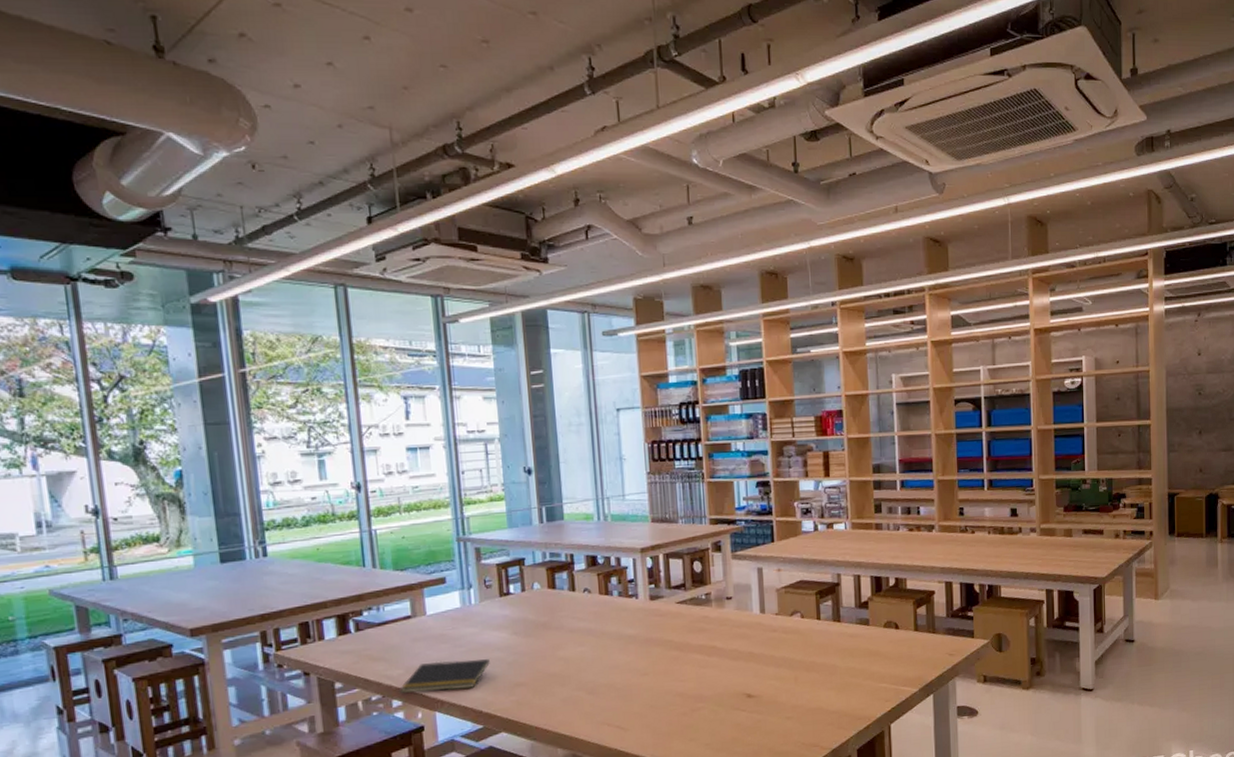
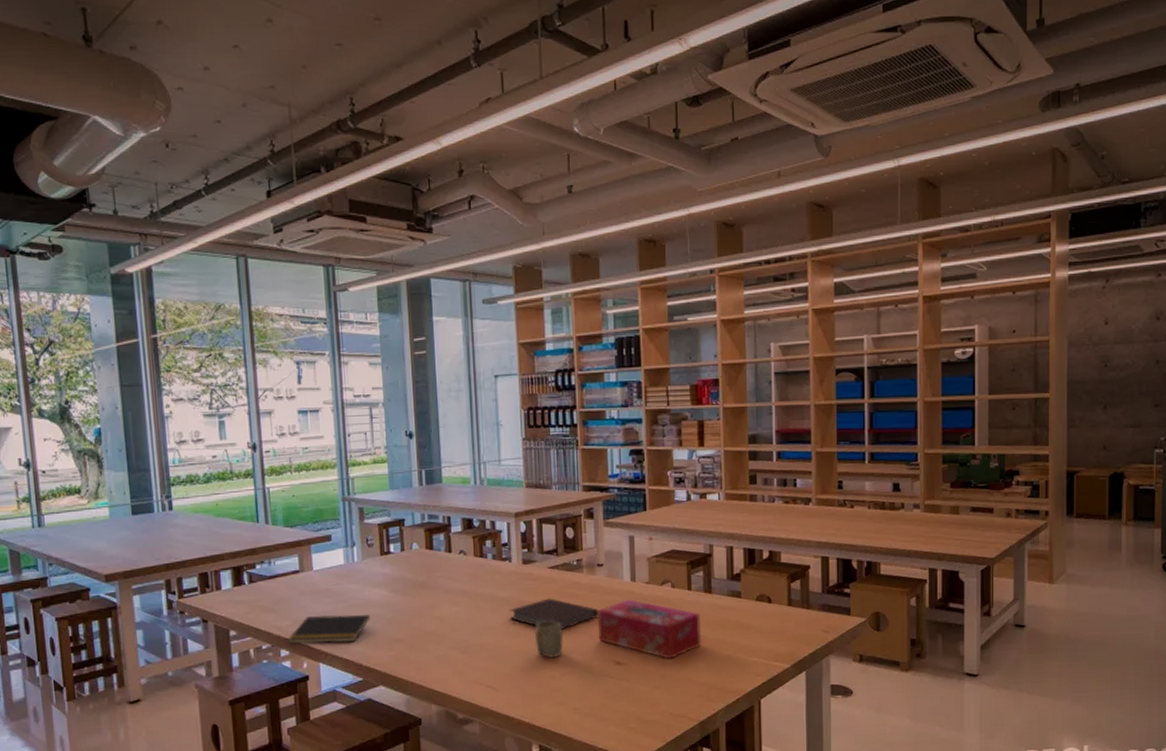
notebook: none [637,633,728,666] -> present [509,598,598,631]
cup: none [663,655,694,694] -> present [534,620,564,658]
tissue box: none [728,631,832,690] -> present [598,599,702,659]

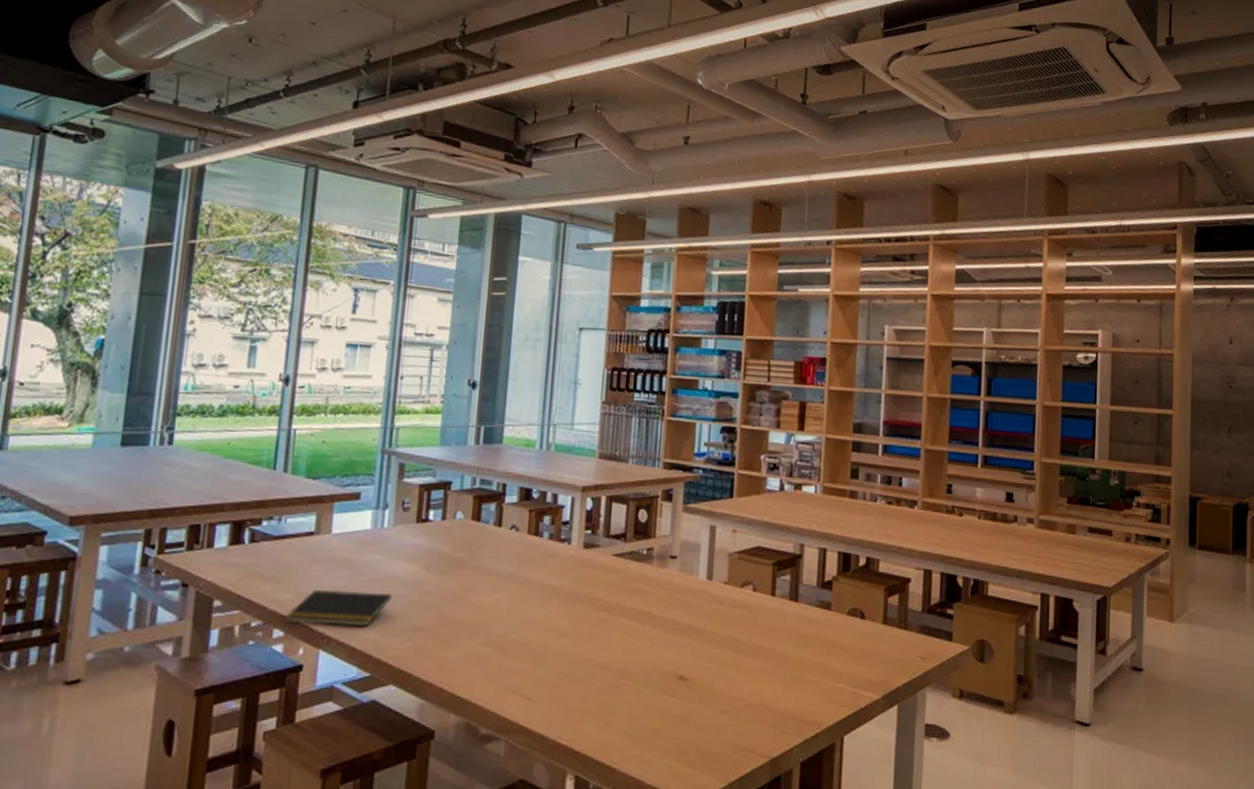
notebook: present [509,598,598,631] -> none [560,592,665,633]
cup: present [534,620,564,658] -> none [587,618,622,666]
tissue box: present [598,599,702,659] -> none [662,601,782,678]

